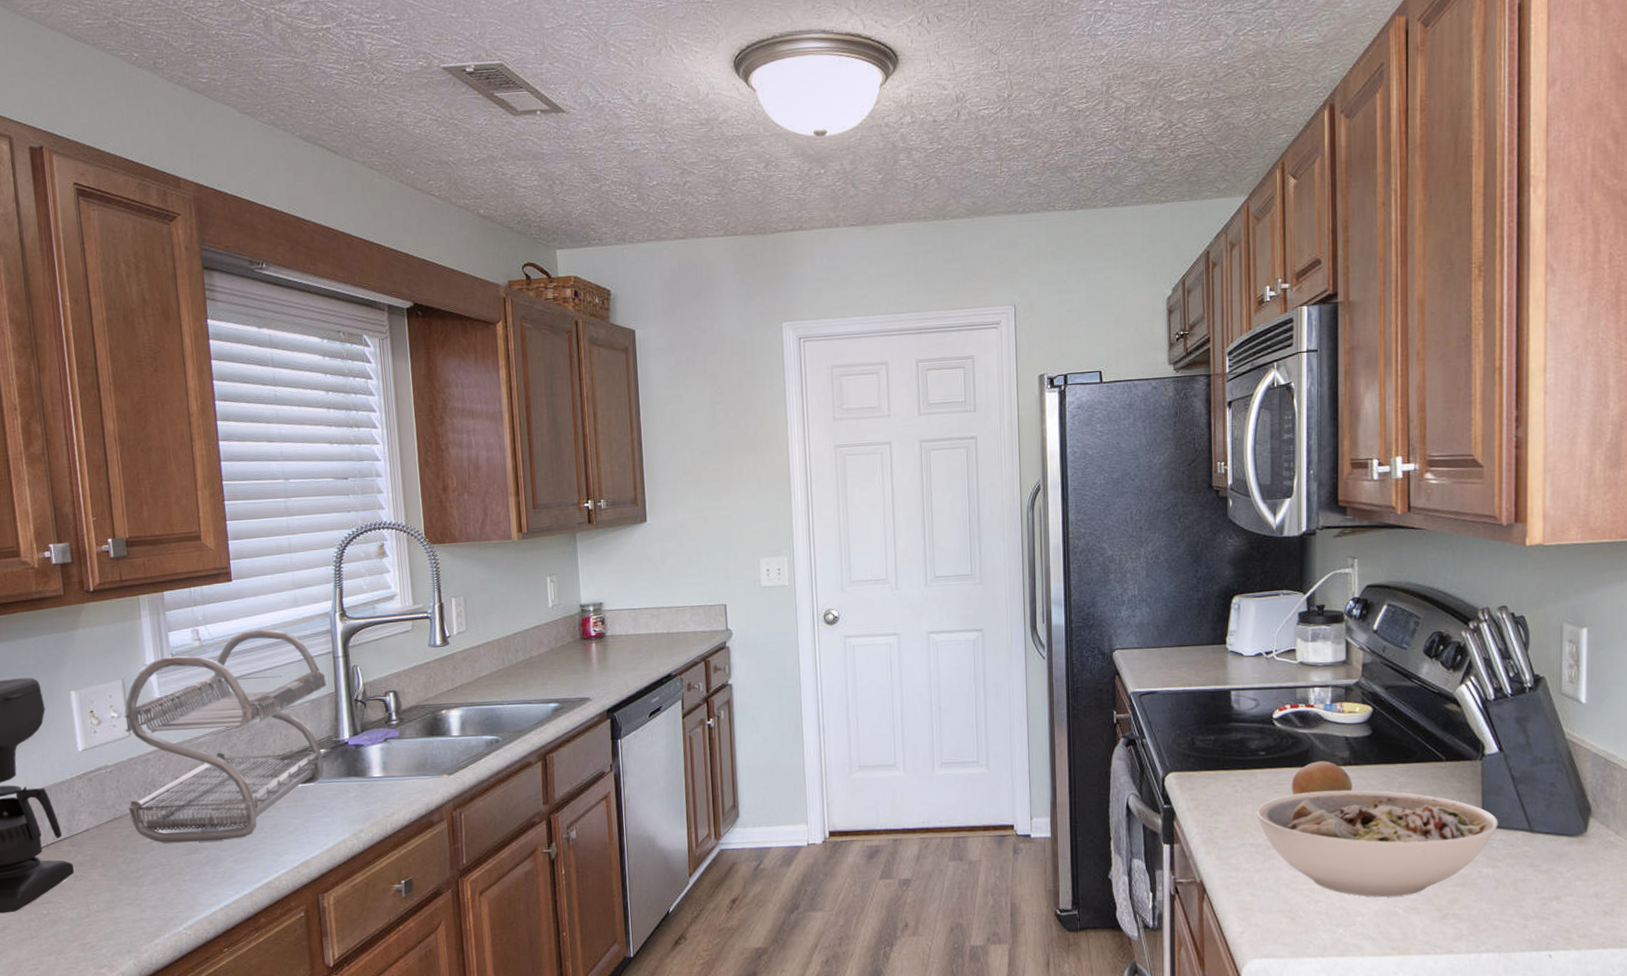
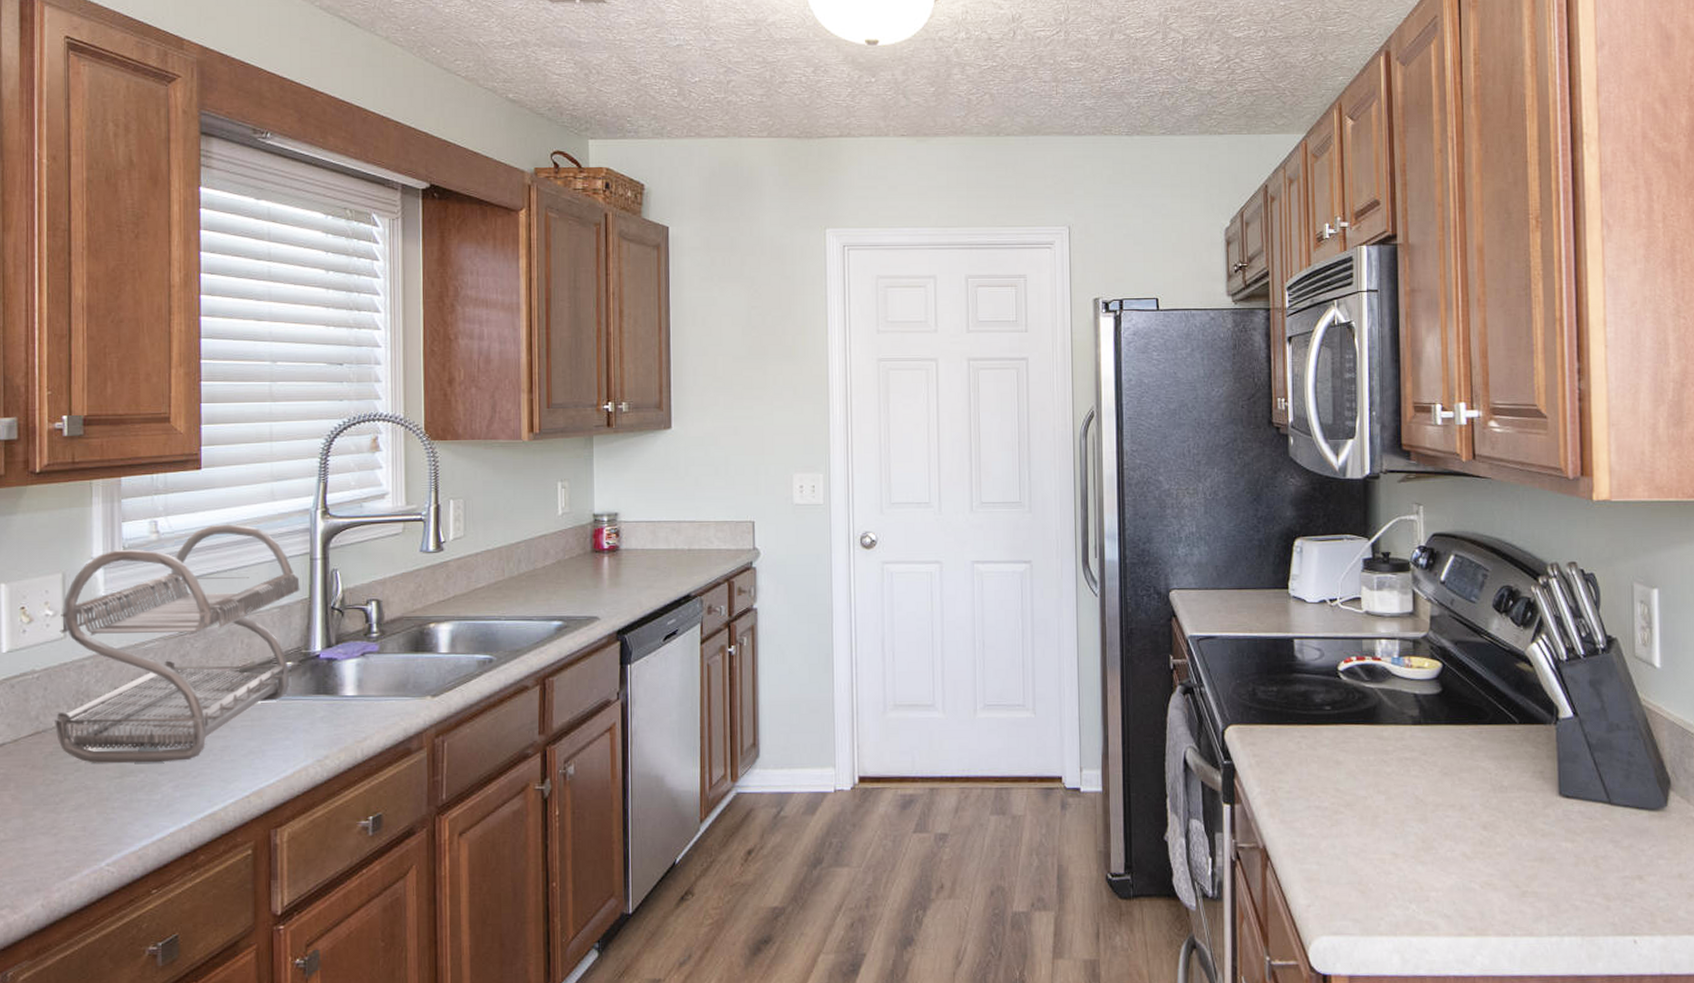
bowl: present [1256,790,1498,897] -> none [1322,751,1576,871]
fruit: present [1291,761,1352,795] -> none [1358,719,1423,755]

